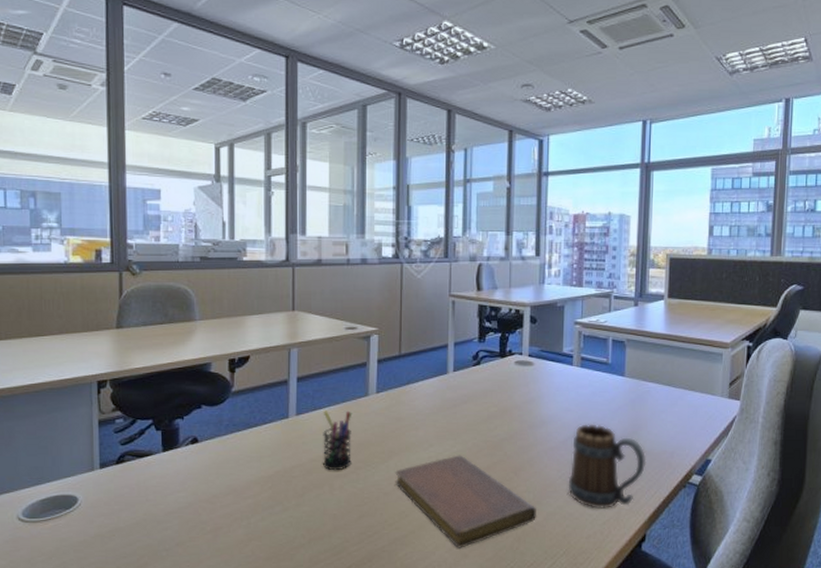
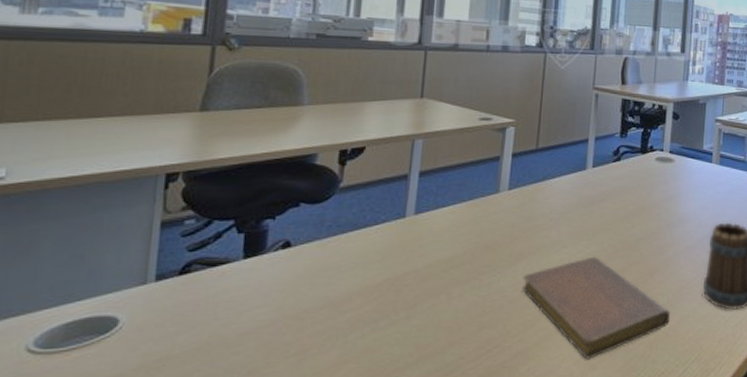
pen holder: present [322,410,353,471] -> none [440,209,480,277]

